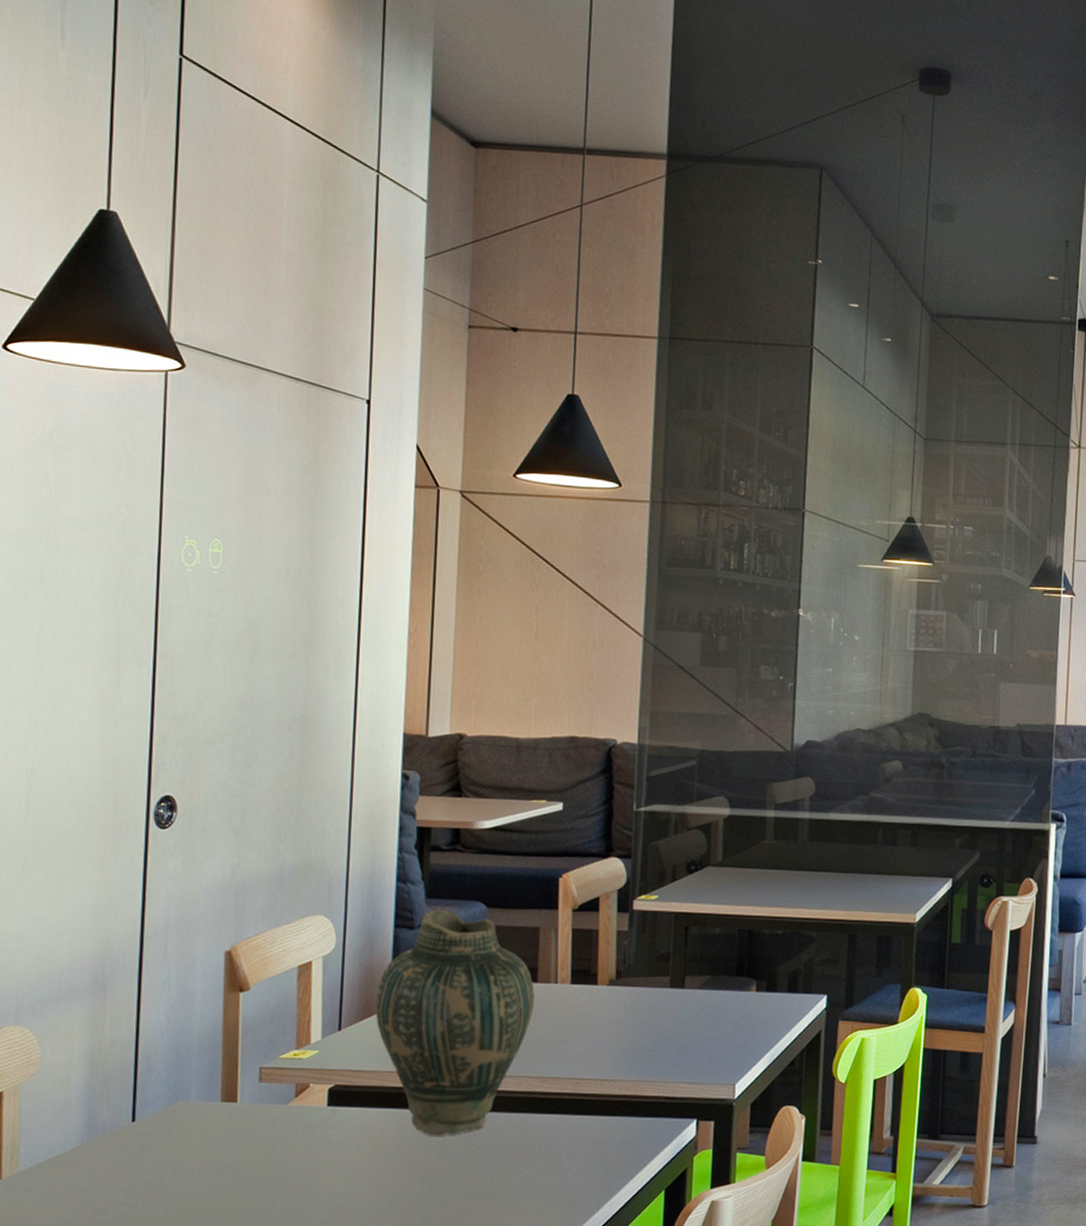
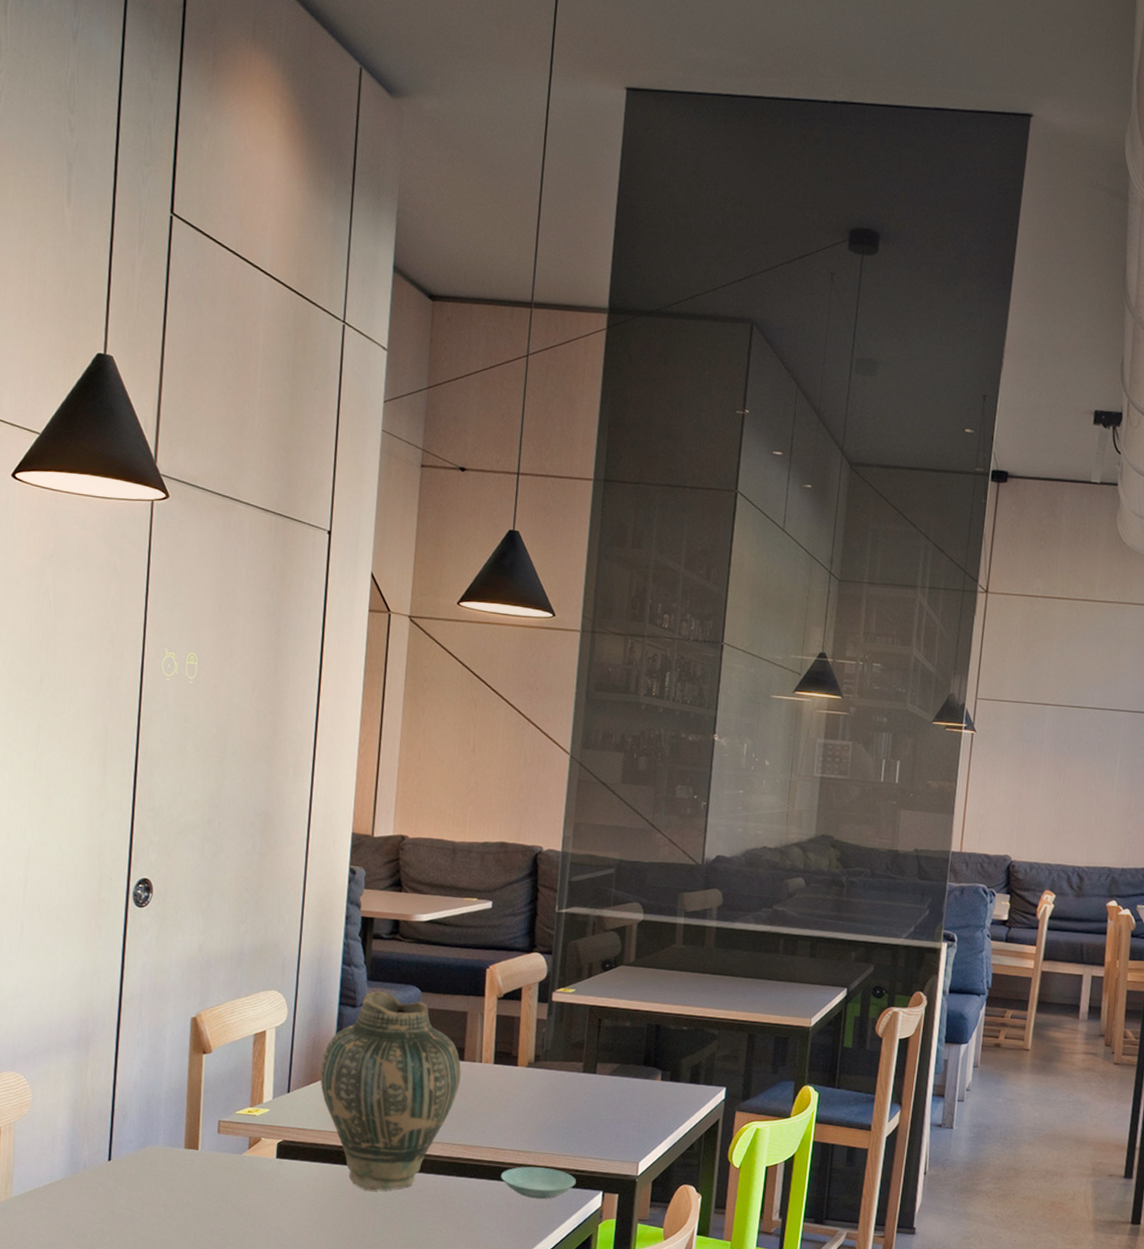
saucer: none [582,1097,667,1133] -> present [500,1166,576,1199]

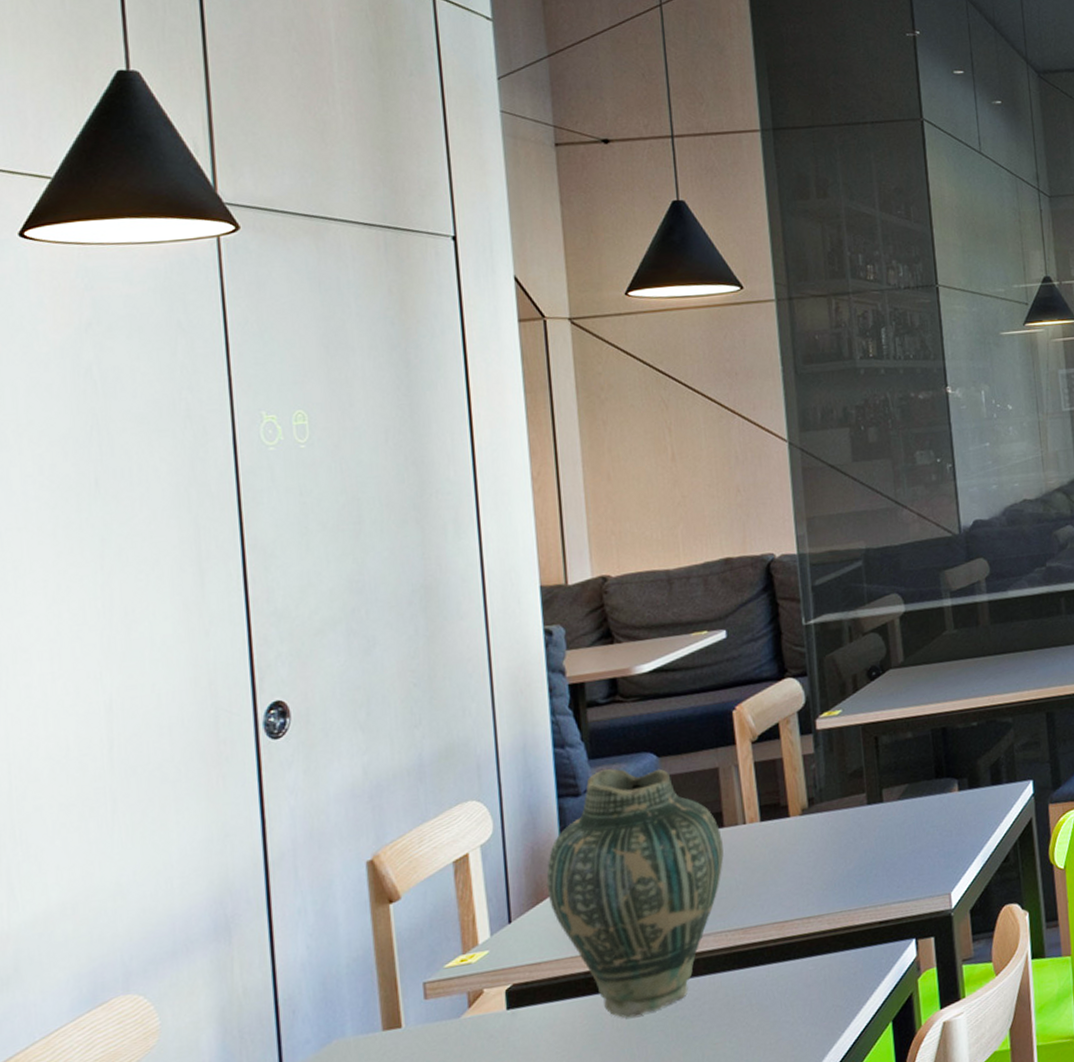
saucer: present [500,1166,576,1199] -> none [791,927,882,971]

